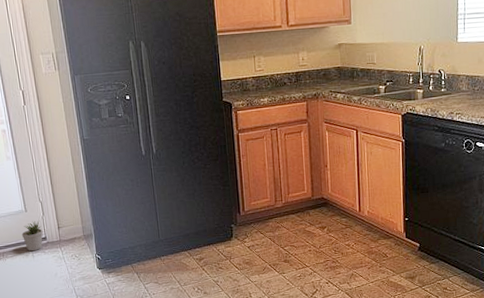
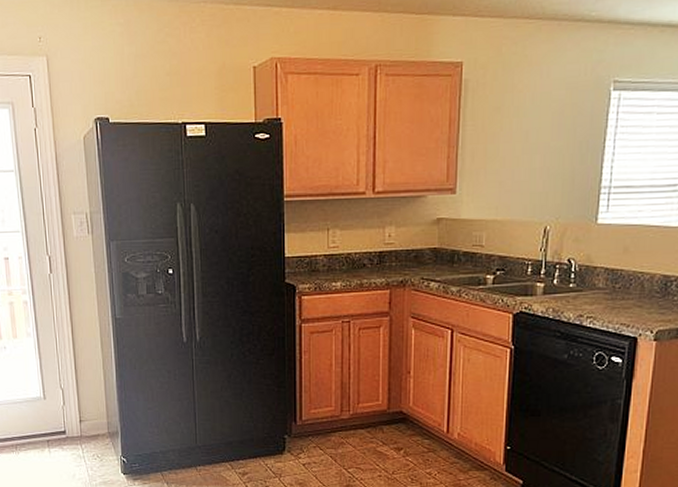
potted plant: present [21,221,43,252] -> none [38,411,63,446]

